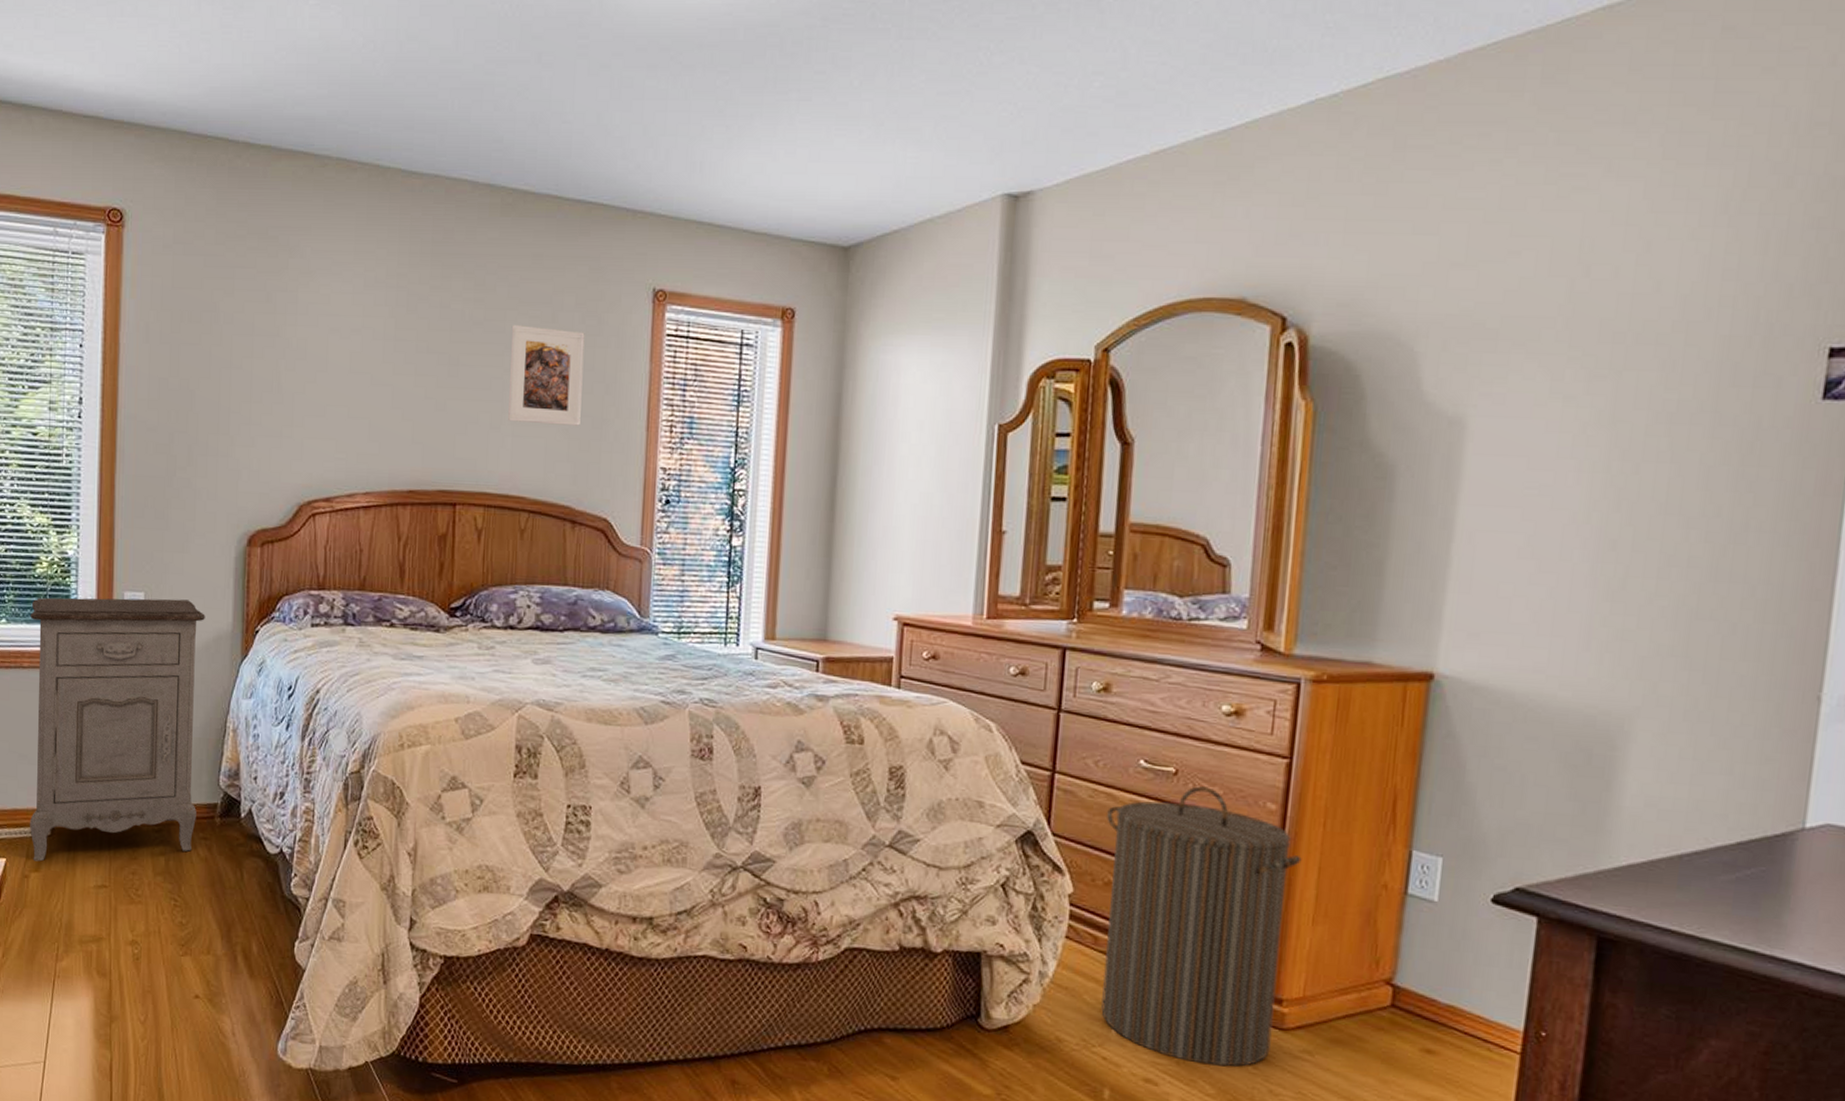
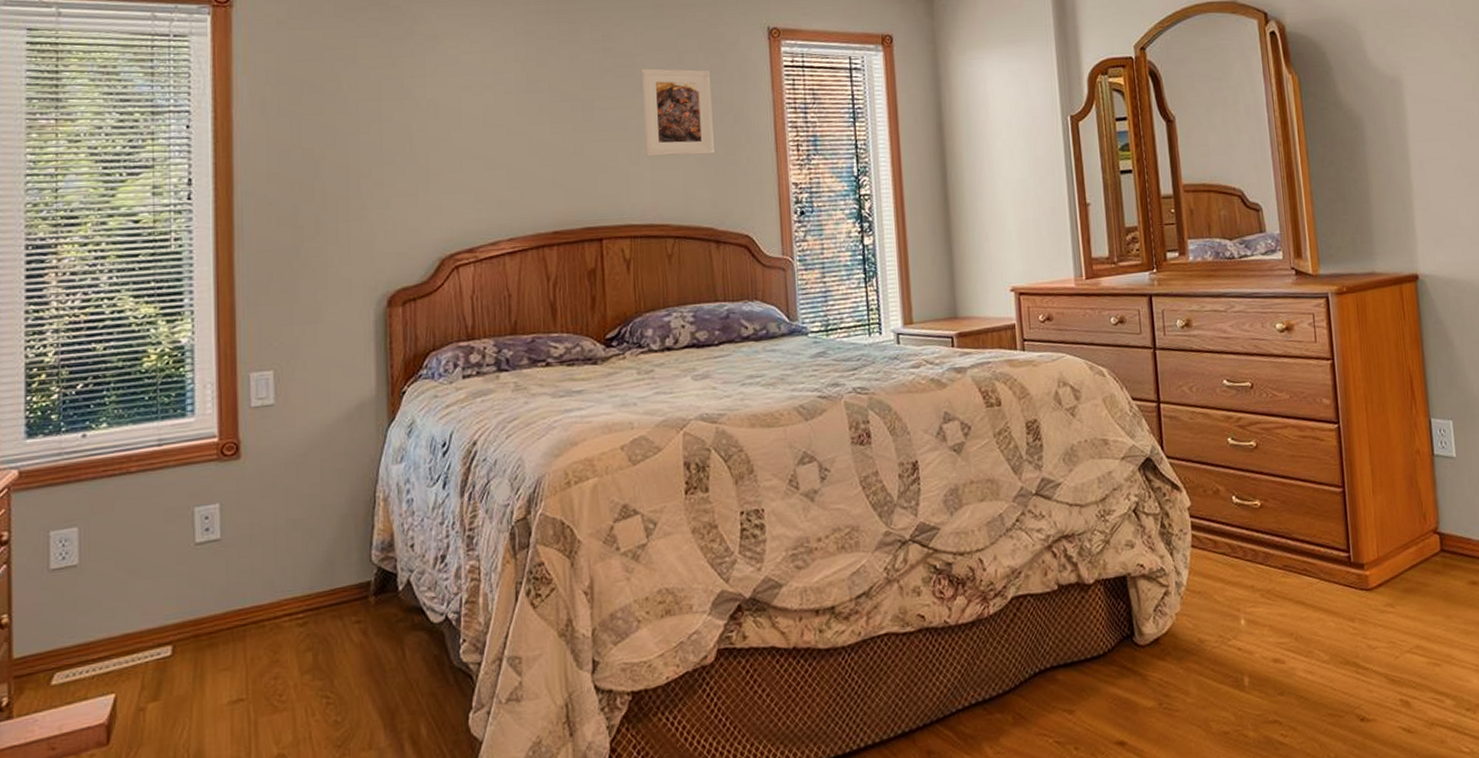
nightstand: present [30,597,205,862] -> none [137,371,347,689]
laundry hamper: present [1101,786,1302,1067] -> none [1206,394,1363,636]

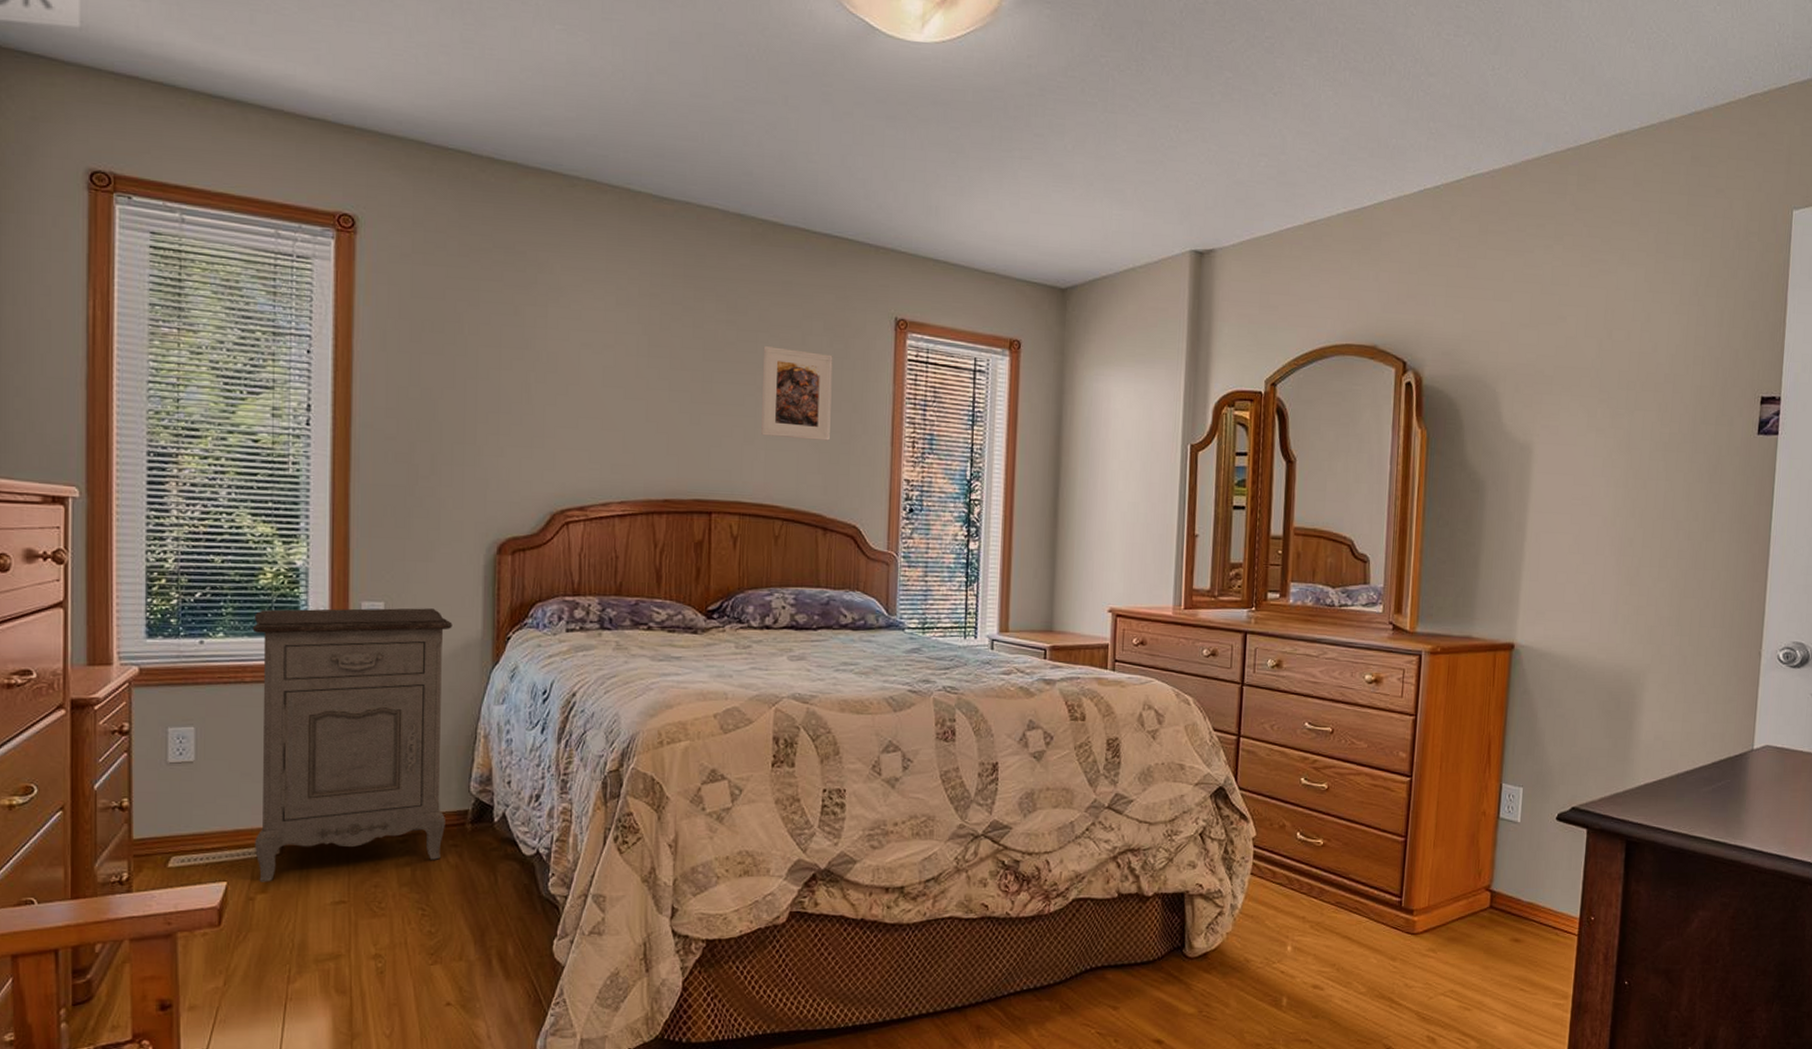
nightstand: none [137,371,347,689] -> present [252,608,453,882]

